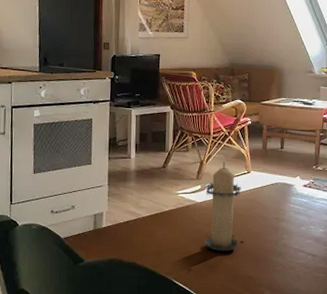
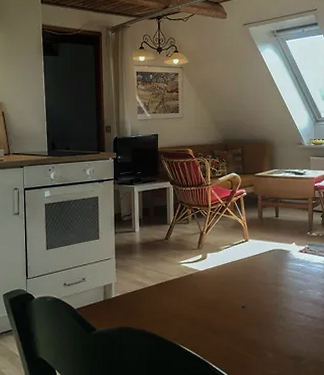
candle: present [204,162,241,251] -> none [206,231,241,316]

